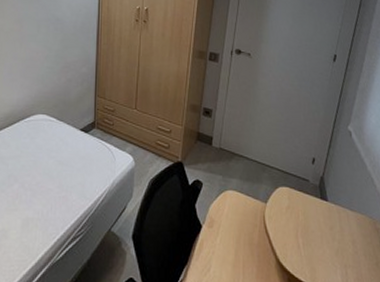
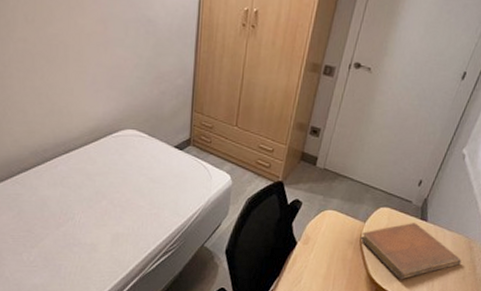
notebook: none [264,203,371,267] -> present [360,223,461,280]

